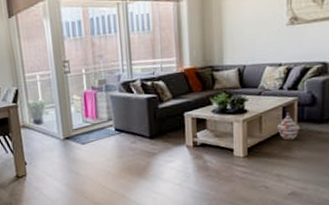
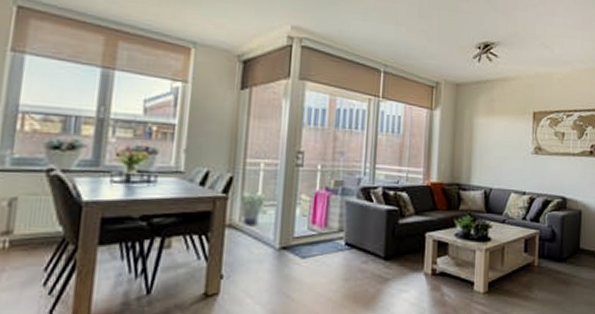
woven basket: present [276,112,300,140] -> none [518,246,541,278]

